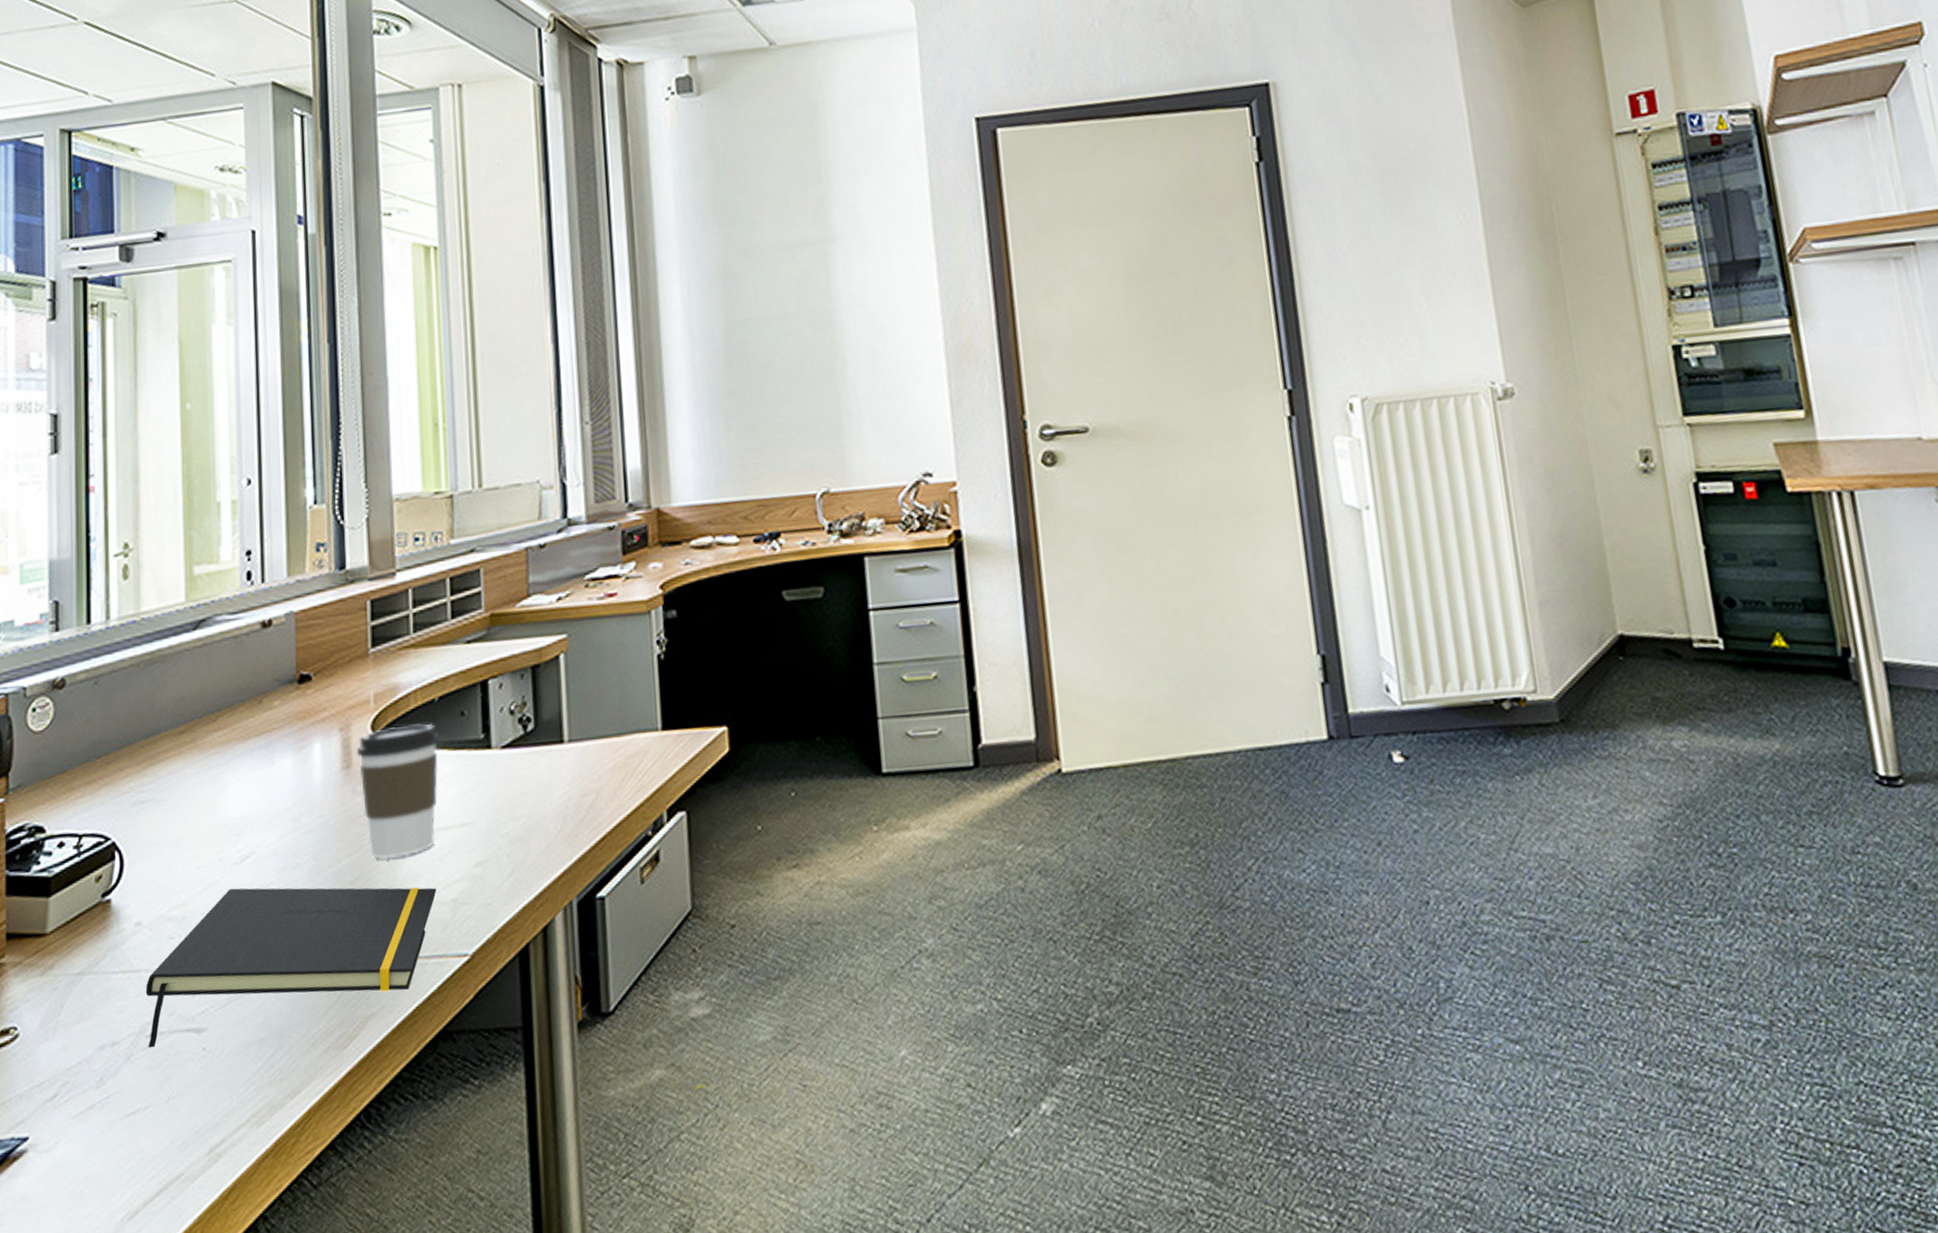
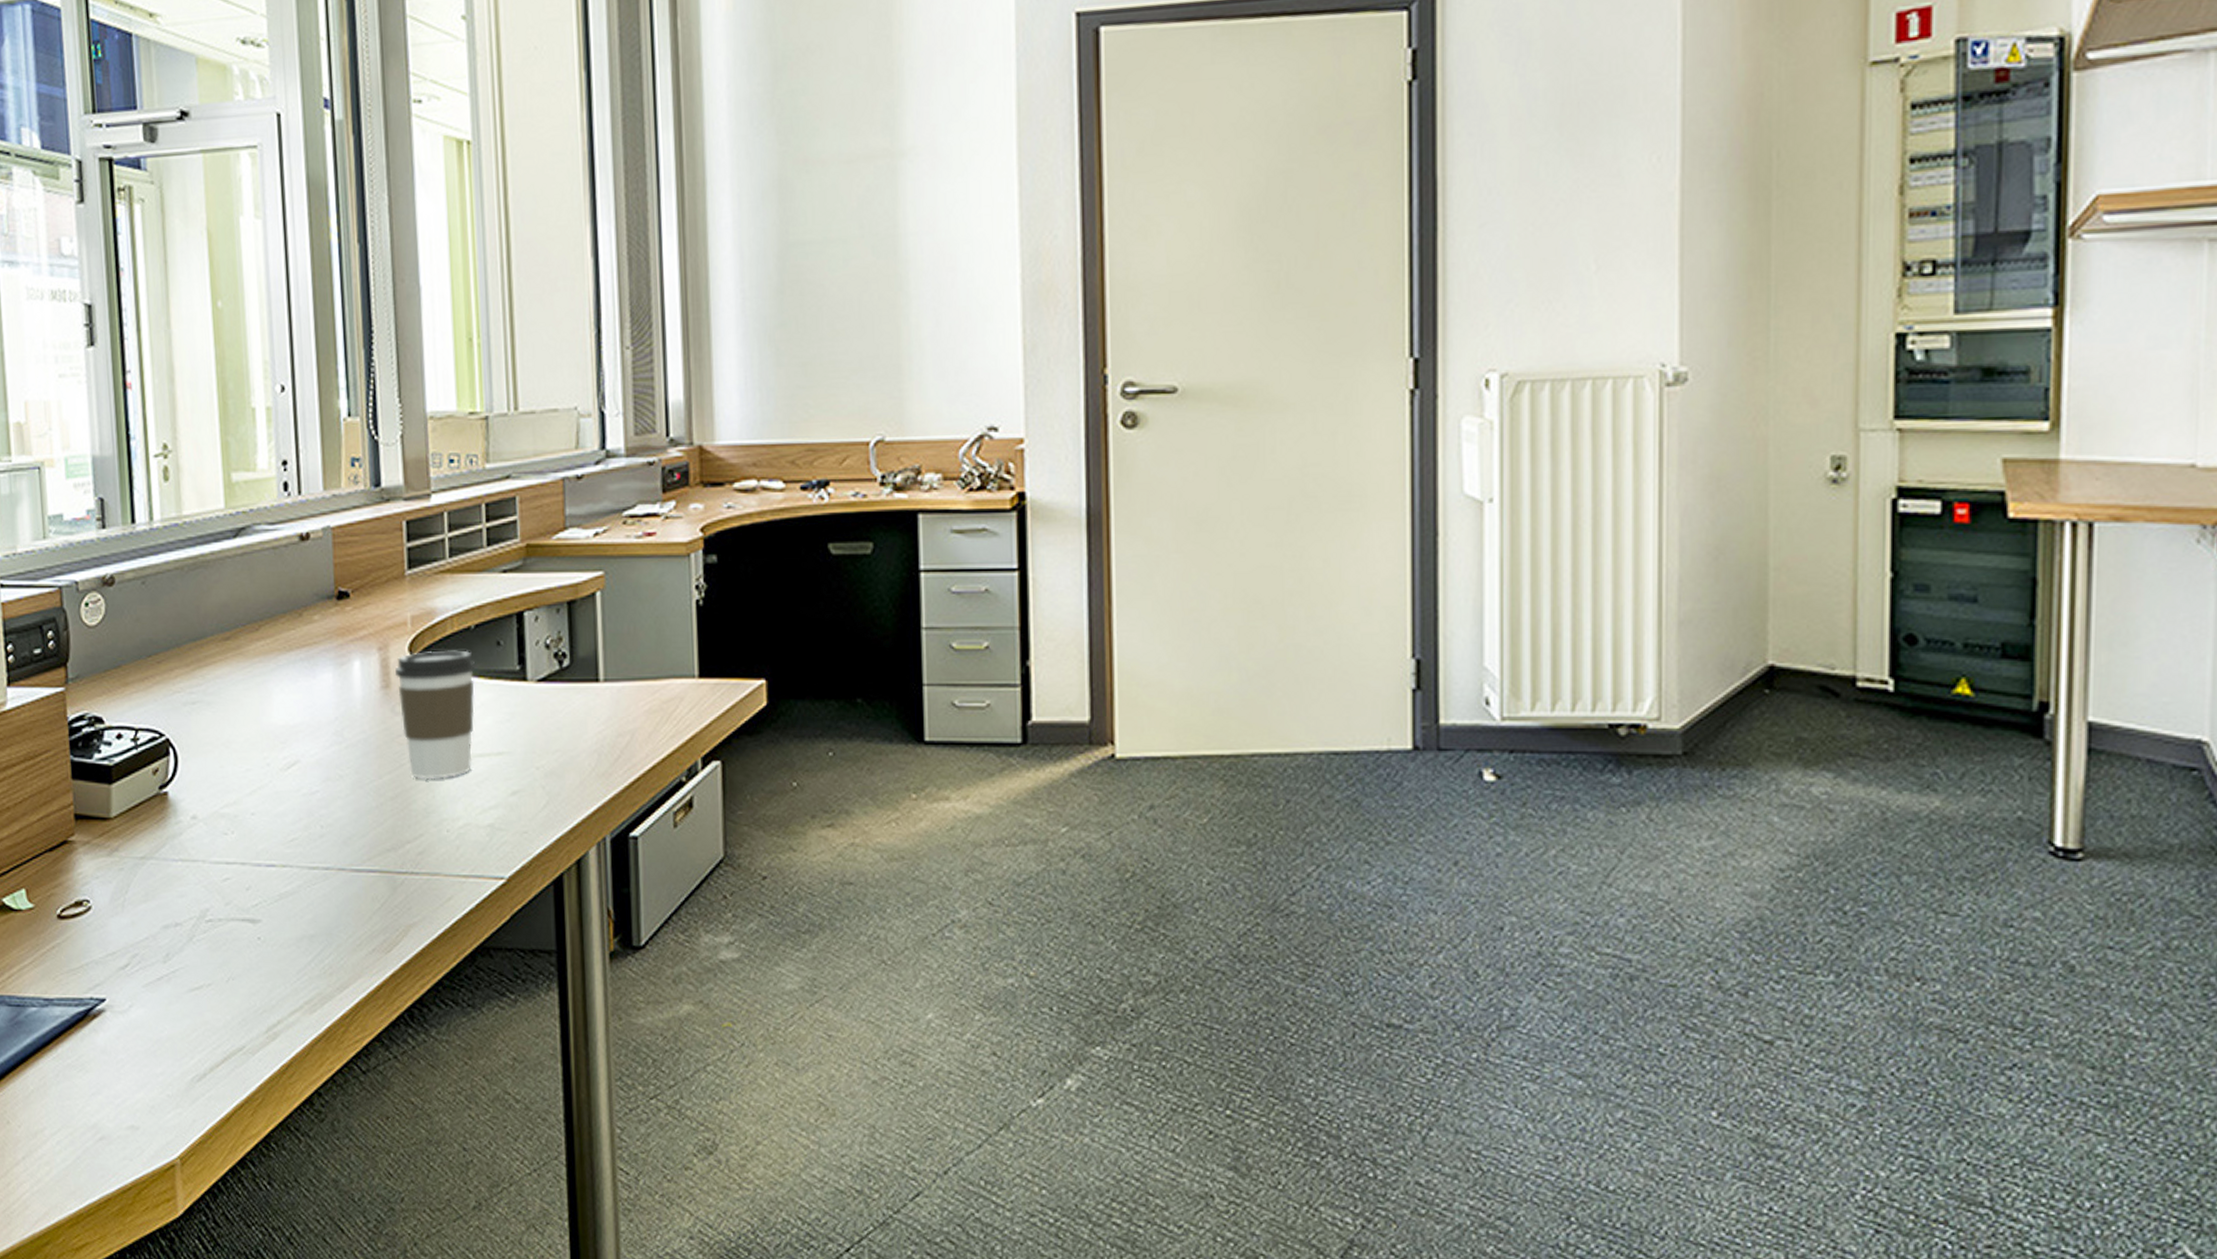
notepad: present [145,887,437,1048] -> none [203,793,474,932]

